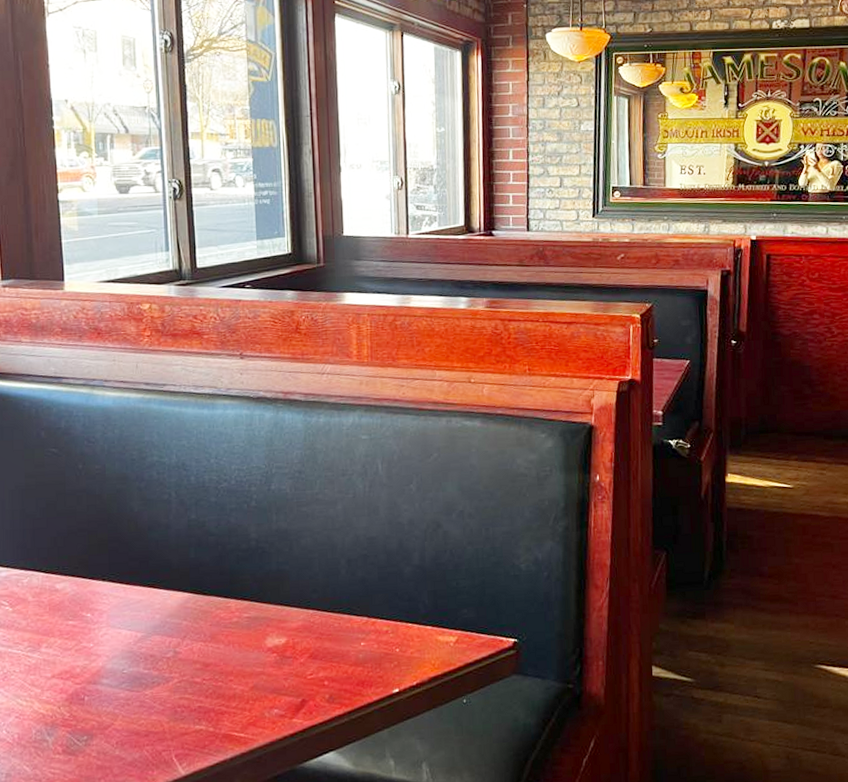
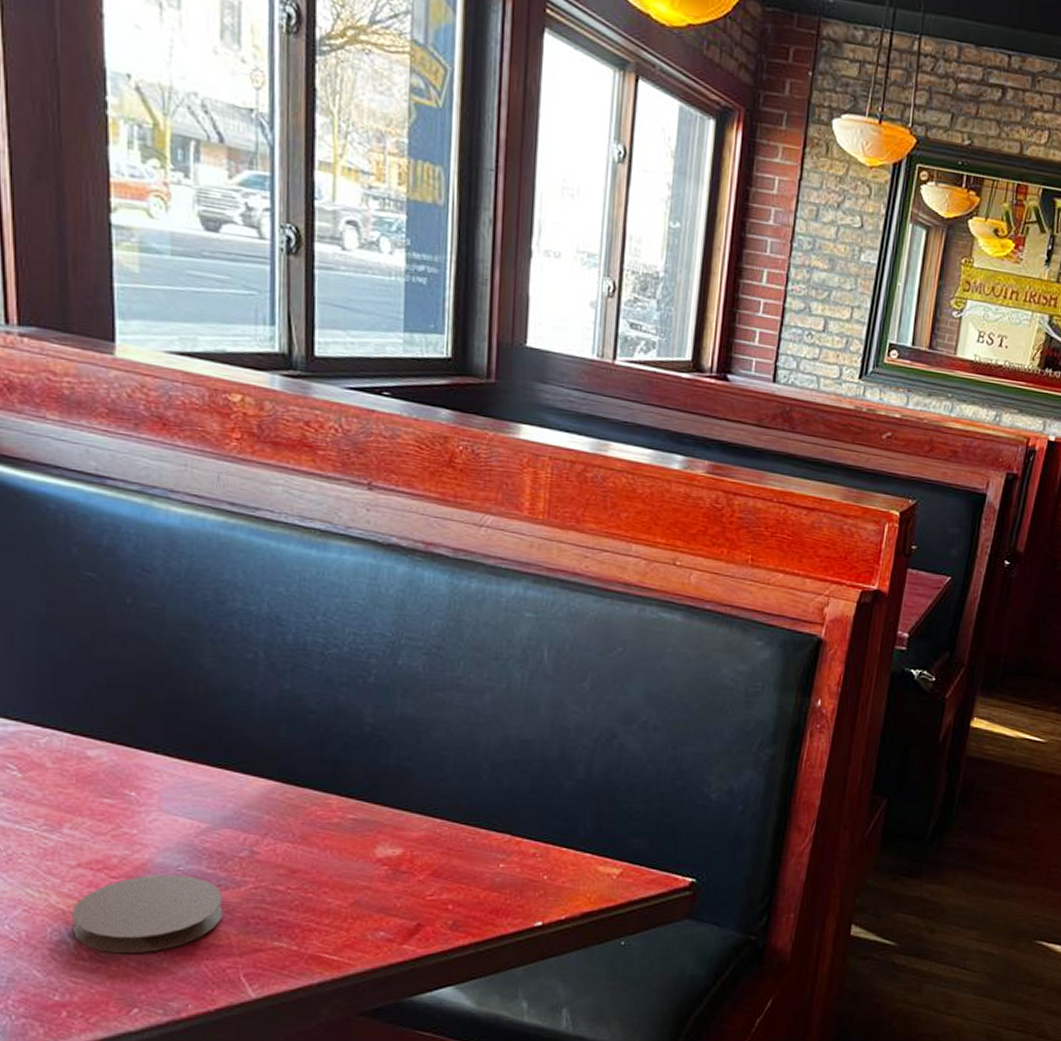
coaster: none [49,677,157,747] -> present [71,875,224,954]

